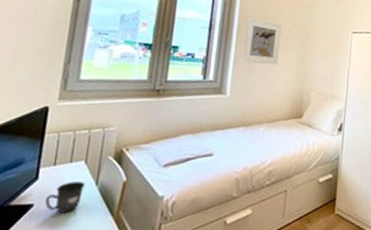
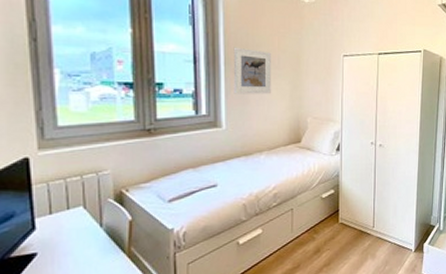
mug: present [45,181,85,213] -> none [50,226,88,257]

